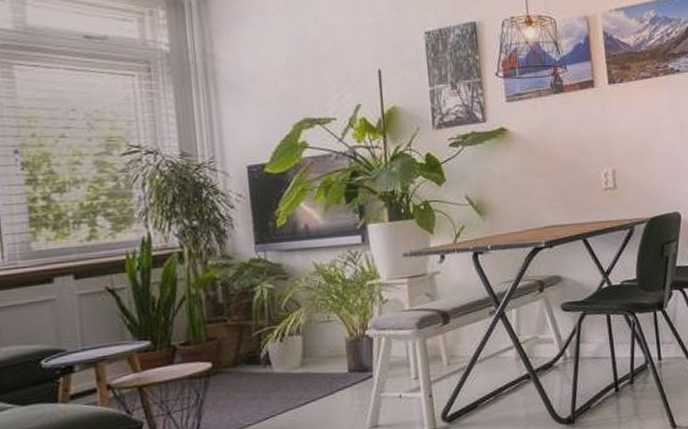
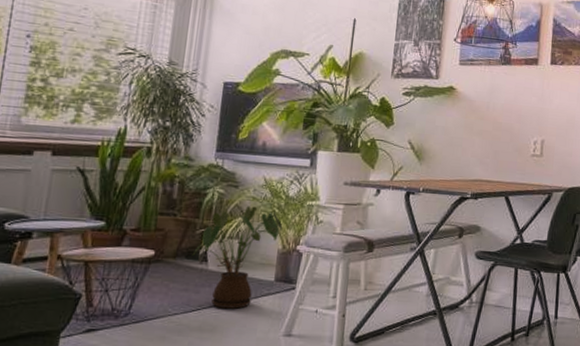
house plant: none [253,296,346,411] -> present [192,206,283,309]

